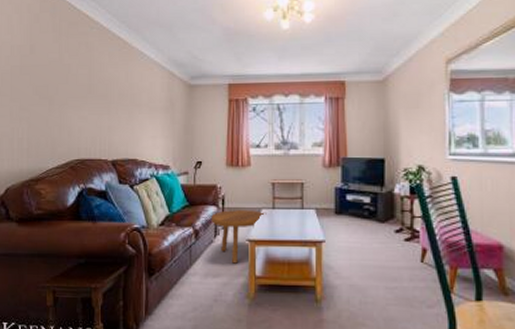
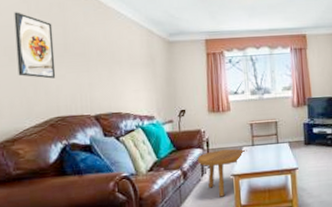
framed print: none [46,51,79,120] -> present [14,12,56,79]

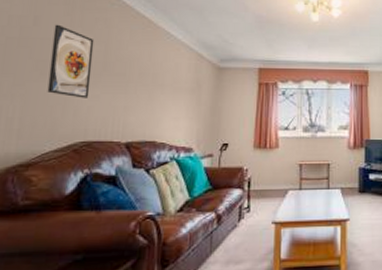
footstool: present [198,148,247,197] -> none [236,192,293,248]

